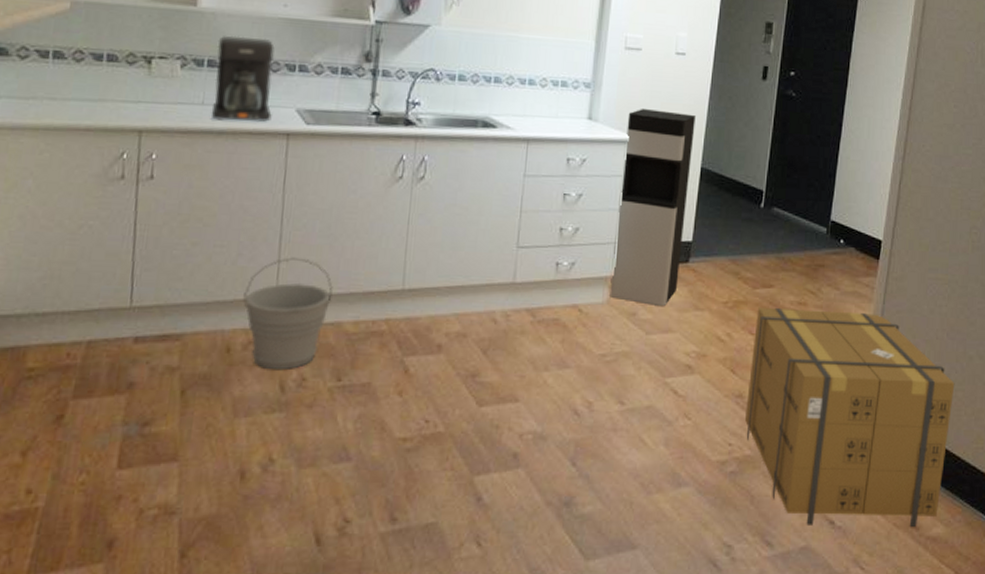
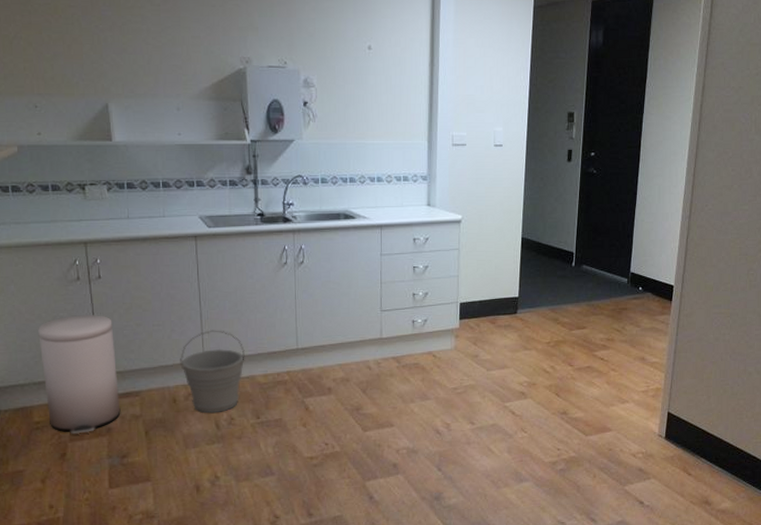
pedal bin: none [48,225,160,390] -> present [38,315,121,435]
coffee maker: present [211,35,275,123] -> none [132,162,181,230]
water cooler: present [610,108,696,307] -> none [456,193,514,349]
cardboard box: present [745,307,955,528] -> none [570,344,737,506]

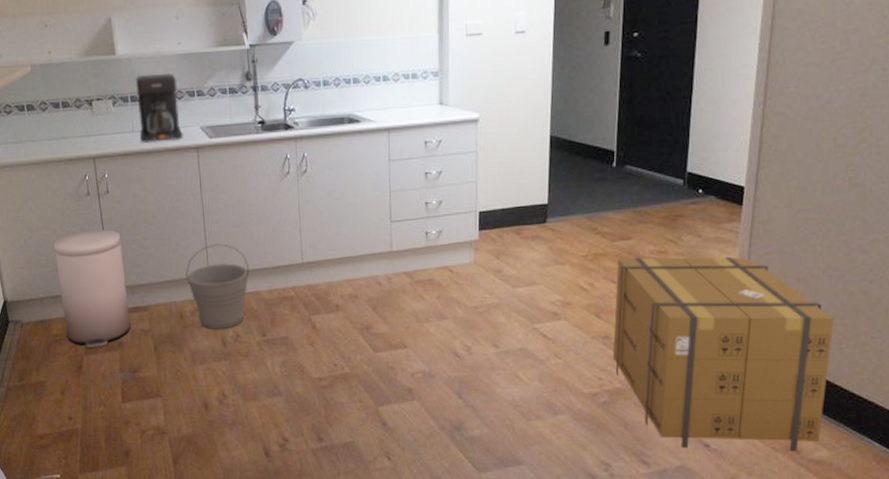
coffee maker: none [132,162,181,230] -> present [135,72,183,143]
cardboard box: none [570,344,737,506] -> present [613,257,834,452]

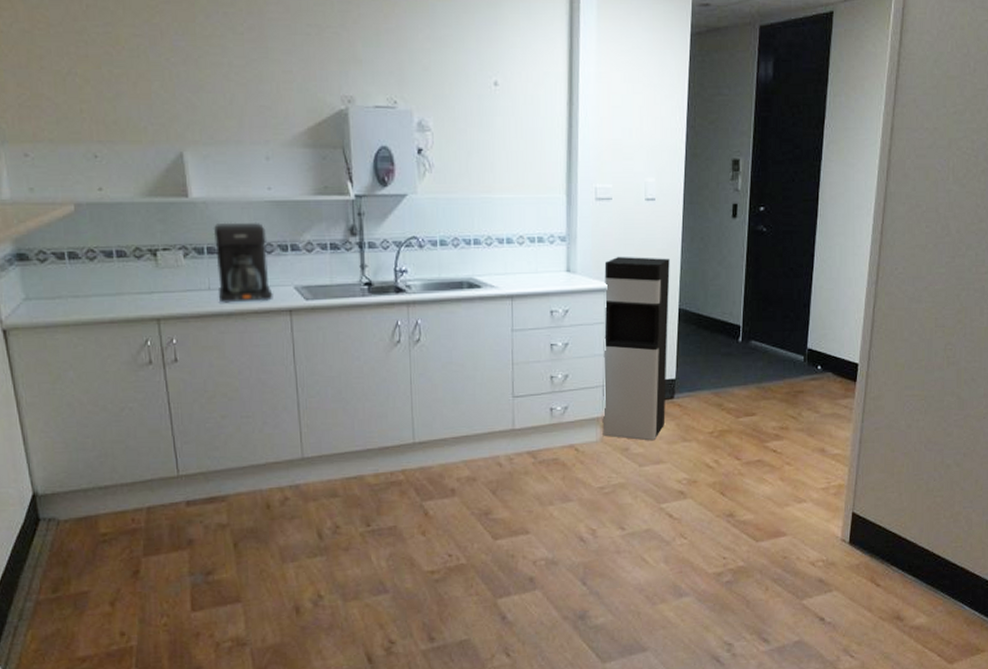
pedal bin: present [54,229,131,349] -> none [103,405,204,549]
bucket: present [185,243,250,330] -> none [274,421,352,521]
water cooler: none [475,87,541,264] -> present [602,256,670,441]
cardboard box: present [613,257,834,452] -> none [737,432,934,623]

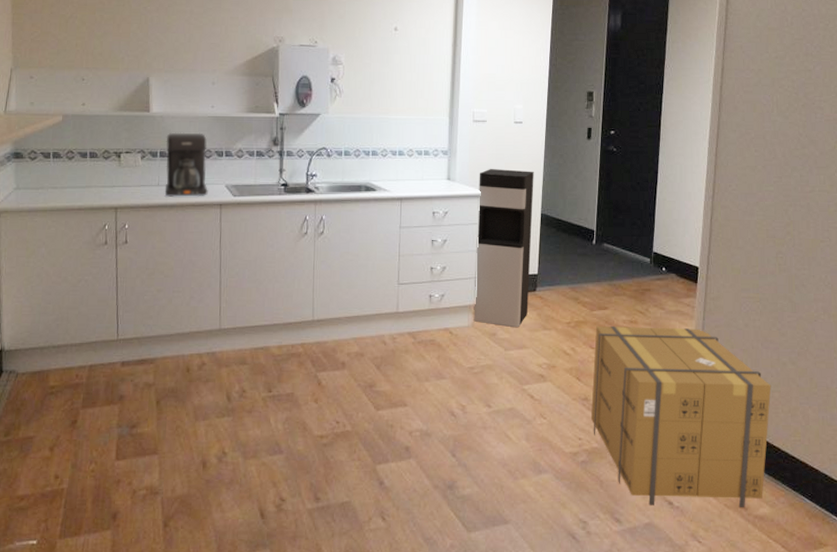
cardboard box: none [737,432,934,623] -> present [591,325,772,508]

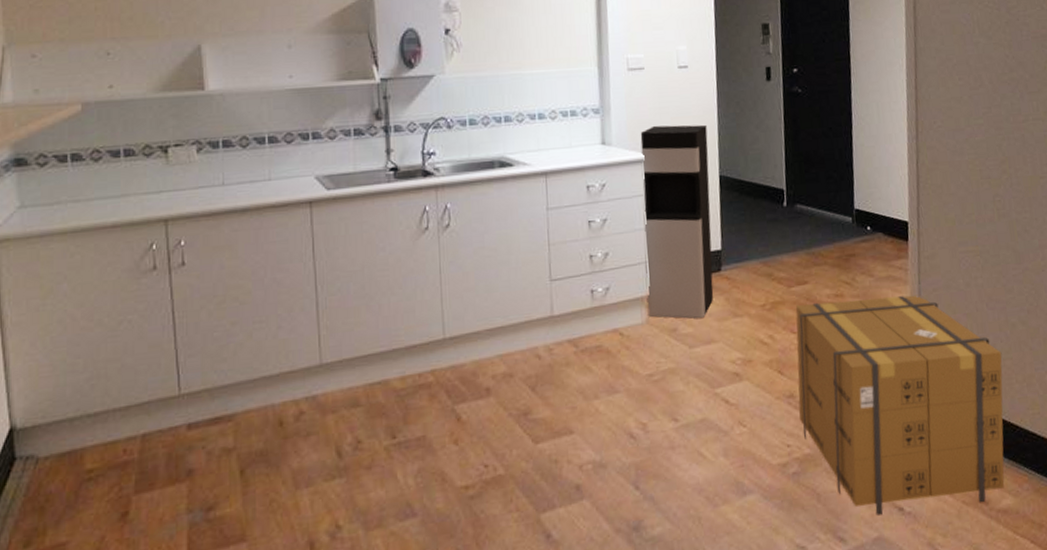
coffee maker: present [164,132,208,197] -> none [229,111,292,199]

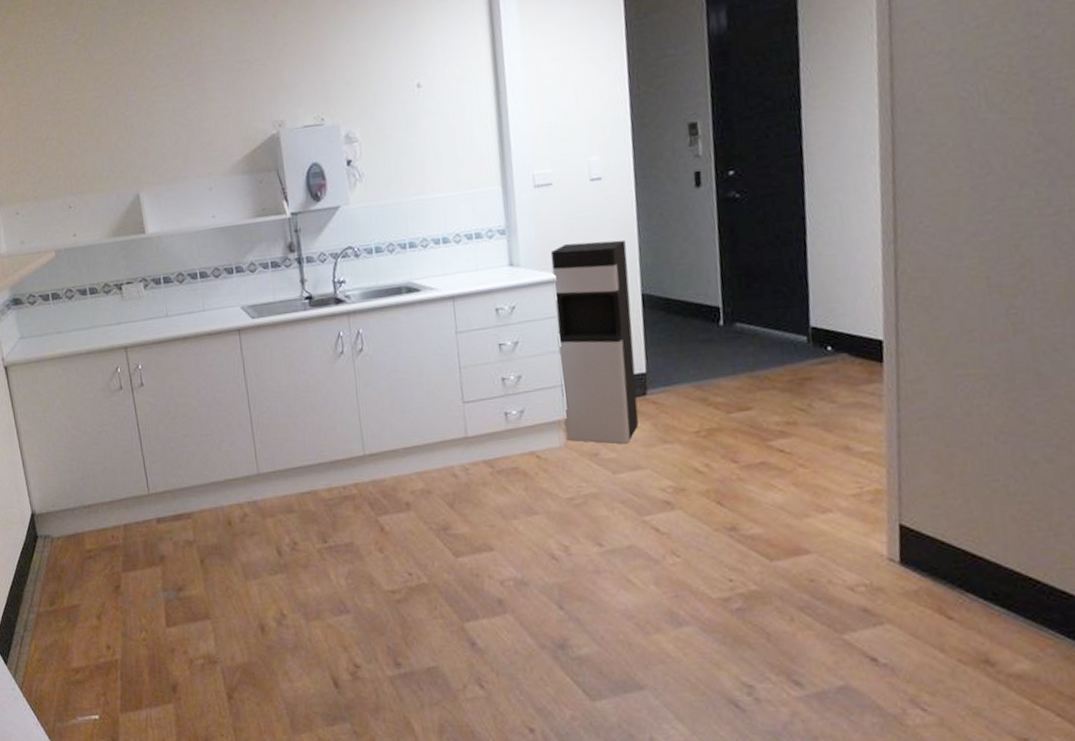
cardboard box: present [795,294,1005,516] -> none [736,424,1019,664]

